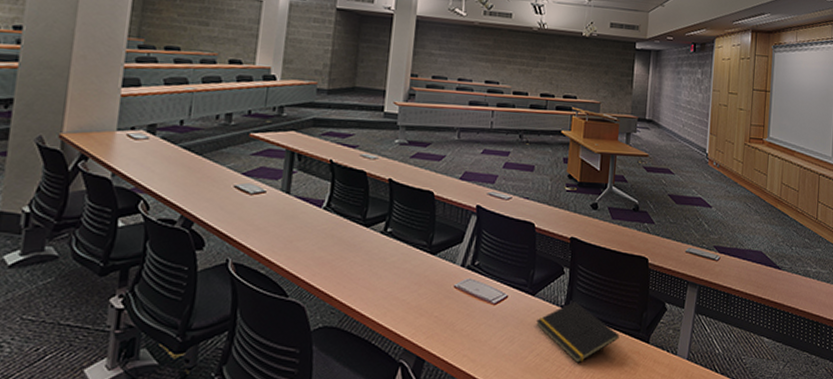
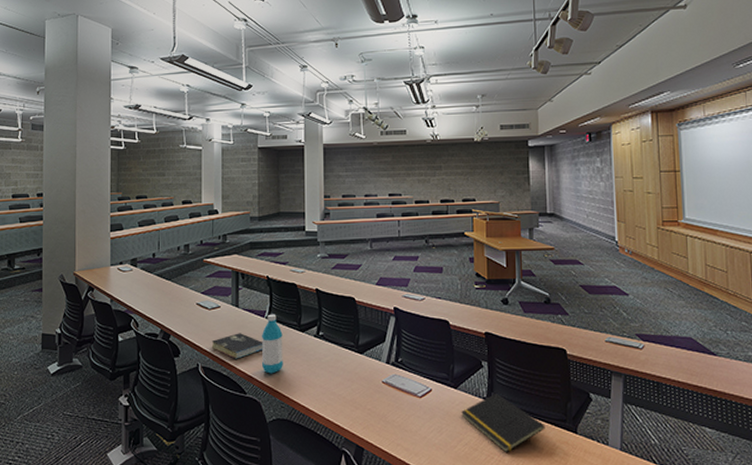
book: none [248,224,317,255] -> present [211,333,263,359]
water bottle: none [312,204,343,274] -> present [261,314,283,374]

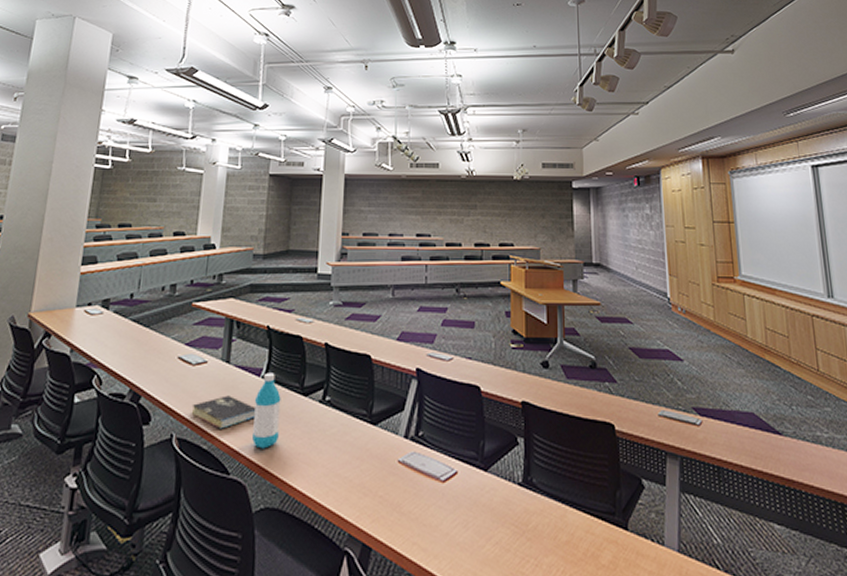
notepad: present [461,394,545,453] -> none [492,478,591,556]

